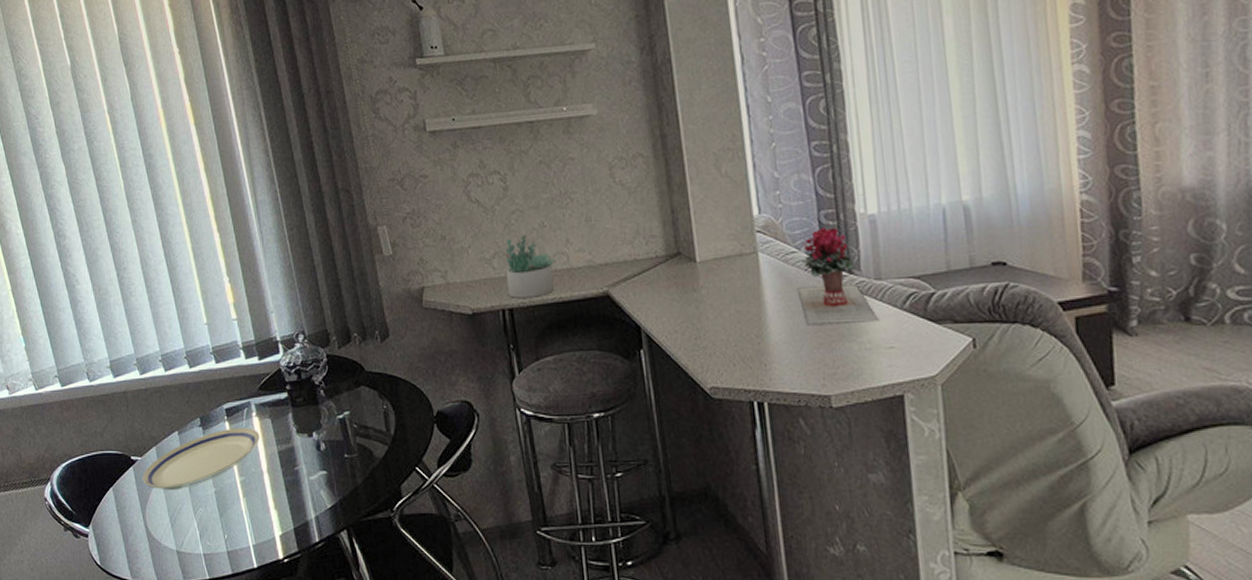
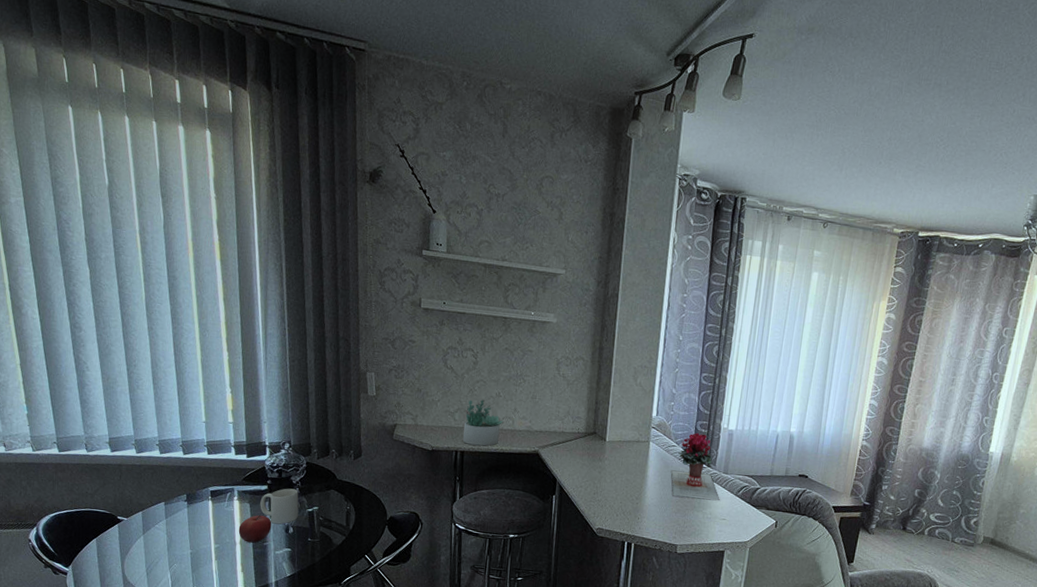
plate: present [142,427,260,491] -> none [126,506,238,548]
fruit: none [263,431,300,470] -> present [238,514,272,543]
mug: none [282,392,328,441] -> present [260,488,299,525]

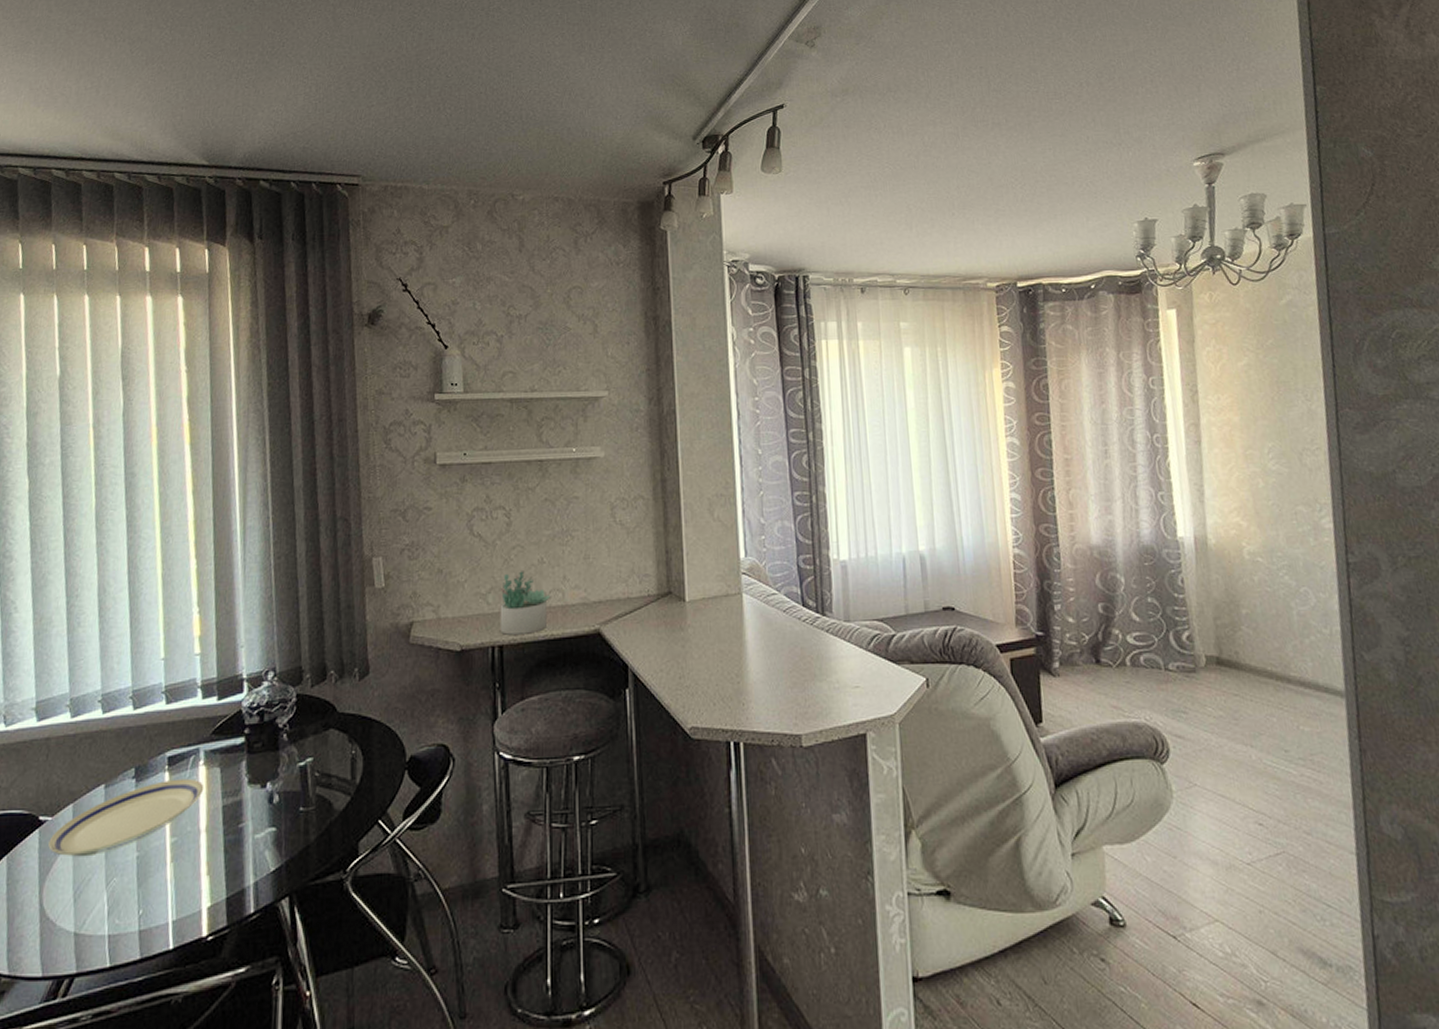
plate: none [126,506,238,548] -> present [48,778,204,857]
fruit: present [238,514,272,543] -> none [204,782,250,828]
mug: present [260,488,299,525] -> none [234,736,287,793]
potted flower: present [670,432,720,501] -> none [775,570,847,666]

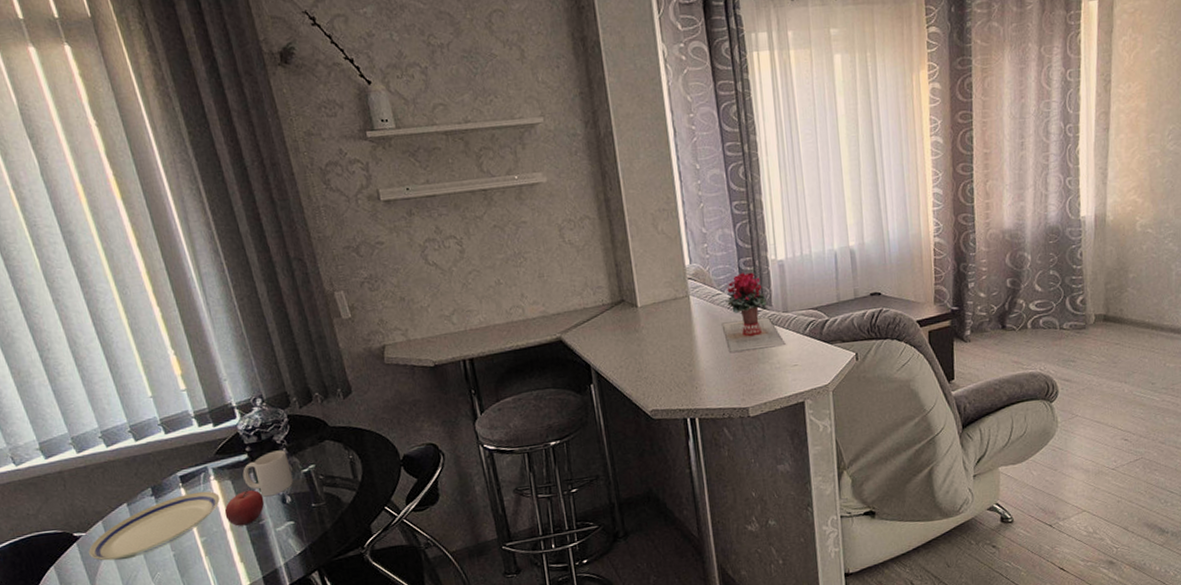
fruit: none [204,782,250,828] -> present [224,490,265,527]
mug: none [234,736,287,793] -> present [242,450,293,497]
succulent plant: present [499,571,551,635] -> none [463,292,512,349]
potted flower: none [775,570,847,666] -> present [721,272,786,354]

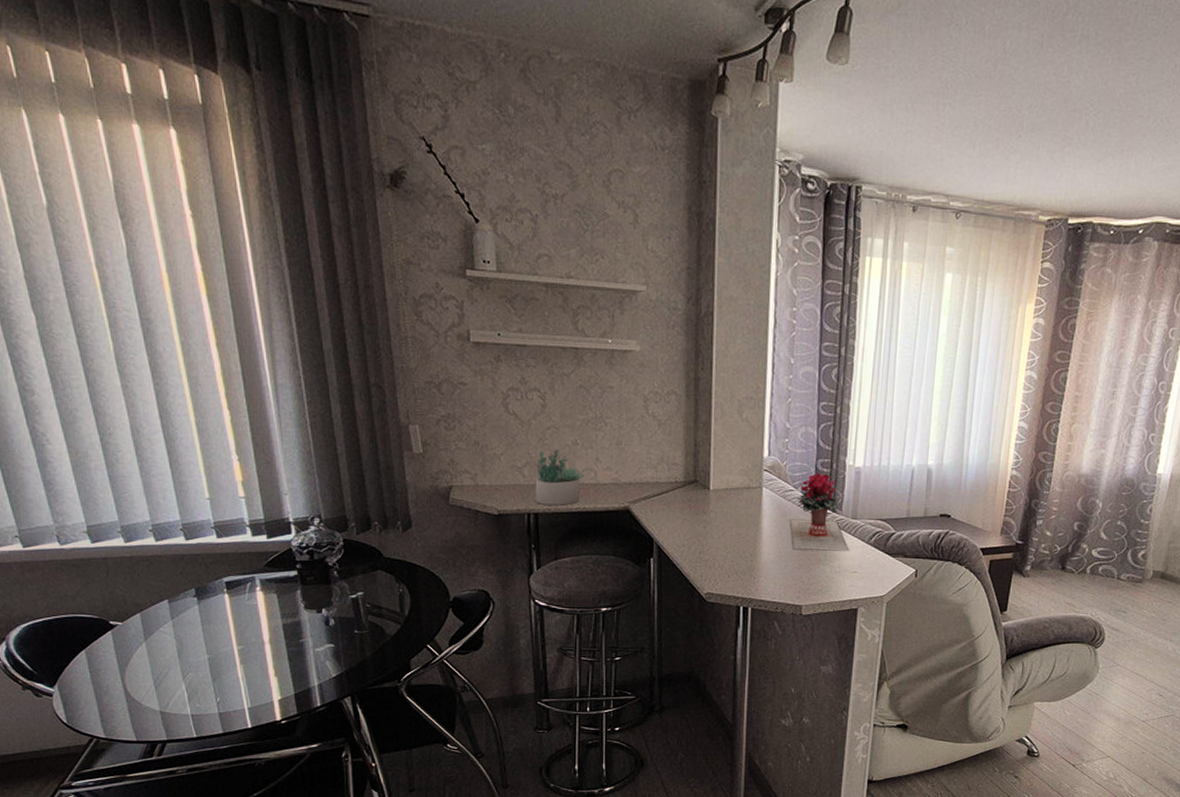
plate: present [89,491,220,561] -> none [123,600,264,656]
fruit: present [224,490,265,527] -> none [266,606,307,641]
mug: present [242,450,293,497] -> none [290,572,339,616]
succulent plant: none [463,292,512,349] -> present [535,450,584,506]

